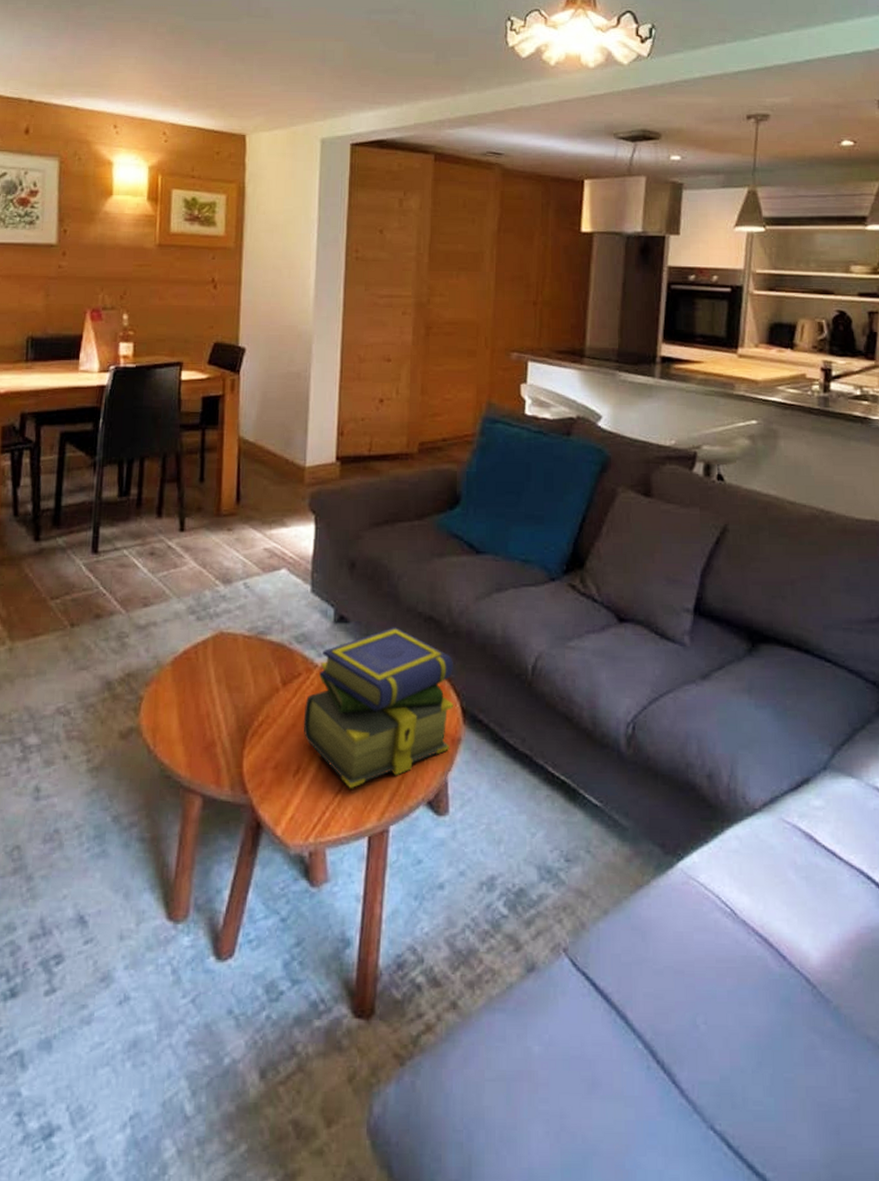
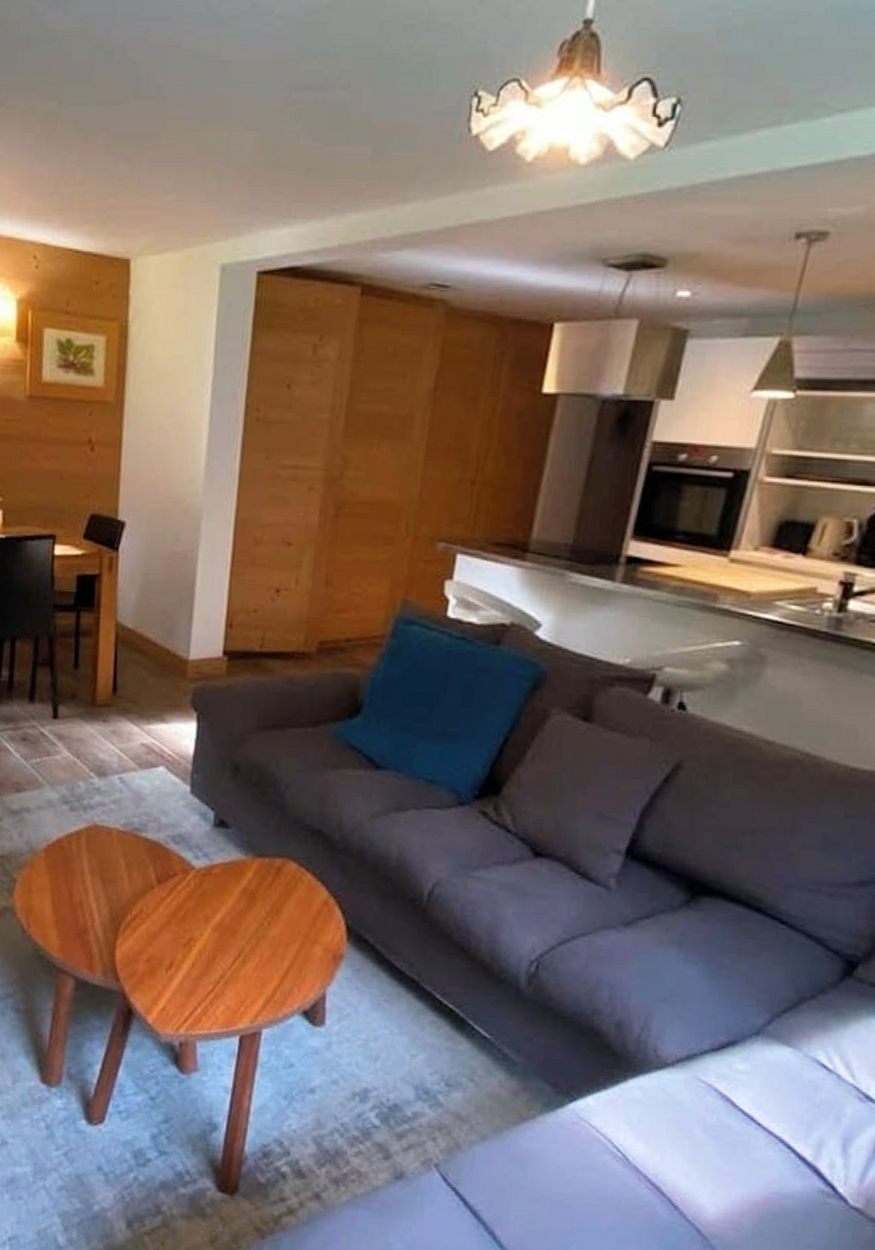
stack of books: present [303,627,454,788] -> none [177,837,341,989]

